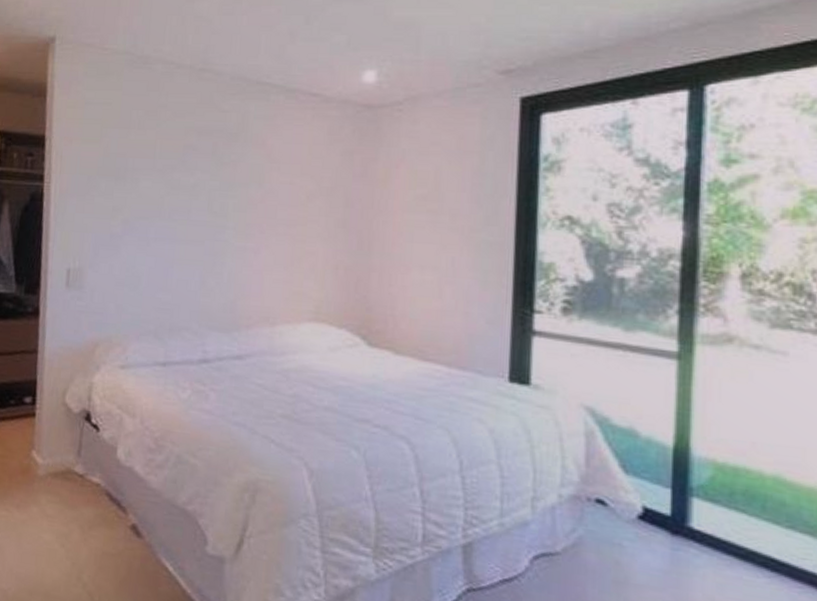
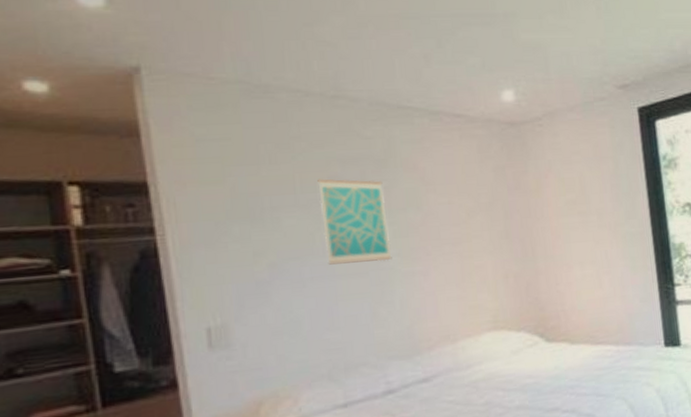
wall art: none [171,146,231,233] -> present [317,179,392,265]

